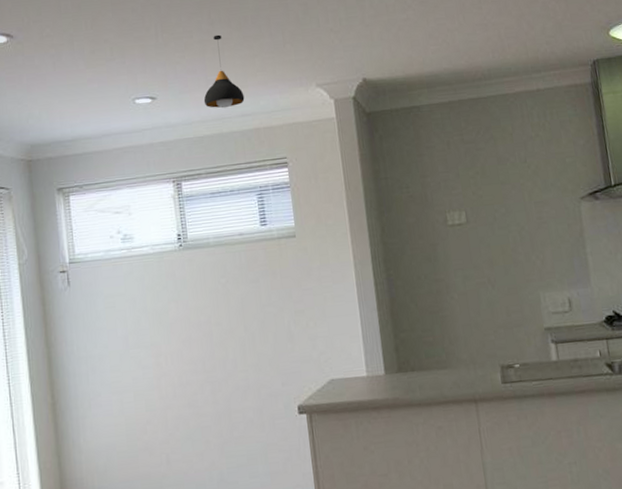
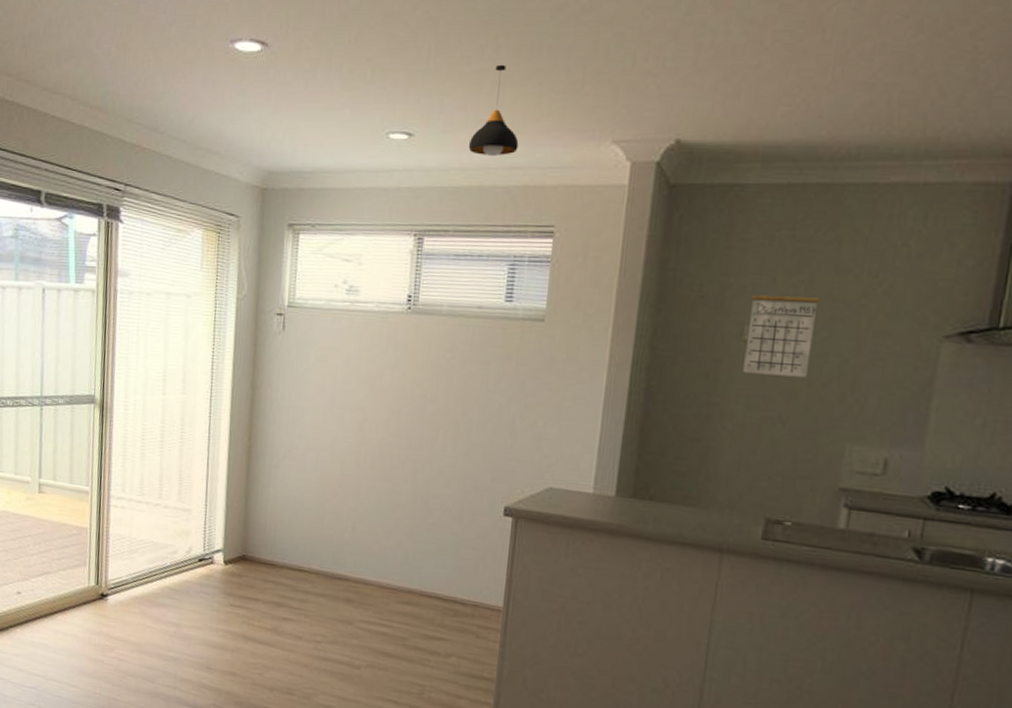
calendar: none [446,179,500,251] -> present [743,289,819,378]

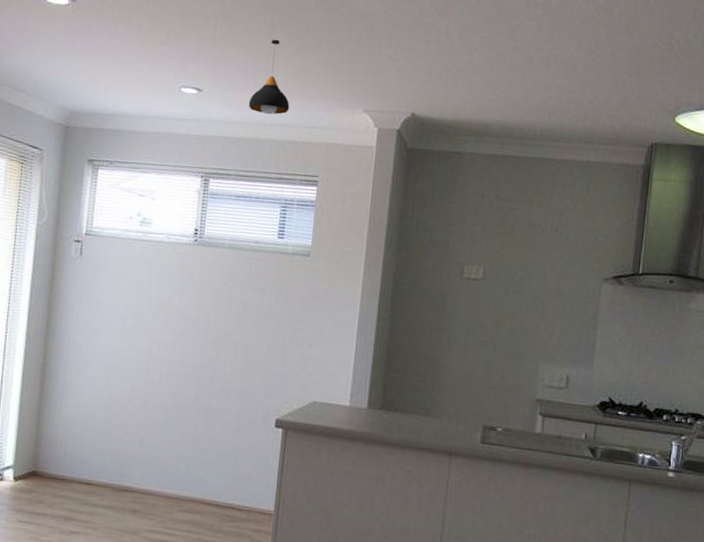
calendar: present [743,289,819,378] -> none [464,238,517,309]

